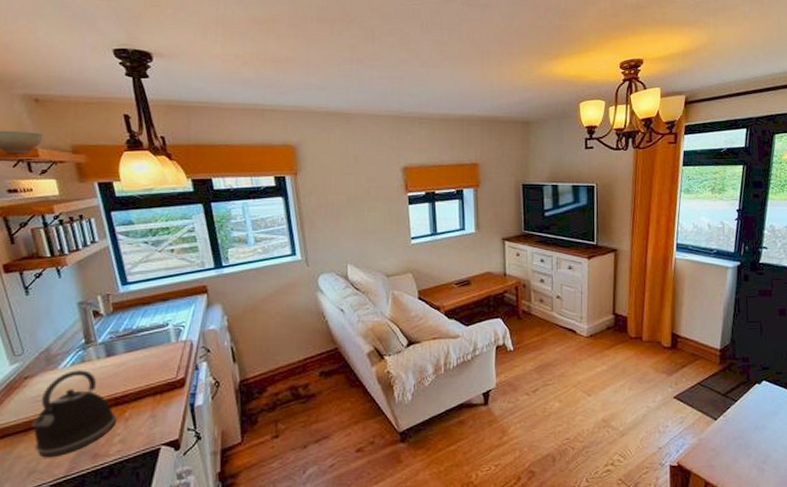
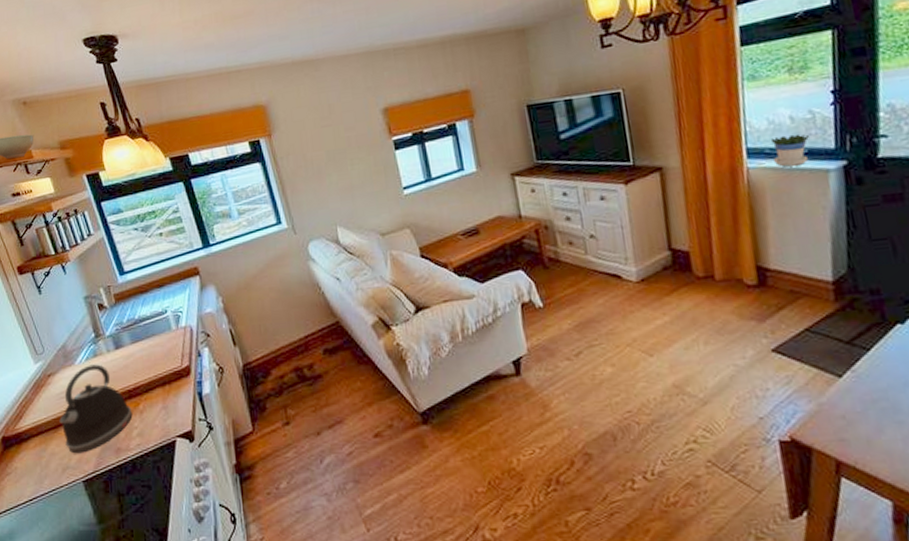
flowerpot: none [693,237,718,261] -> present [770,133,809,167]

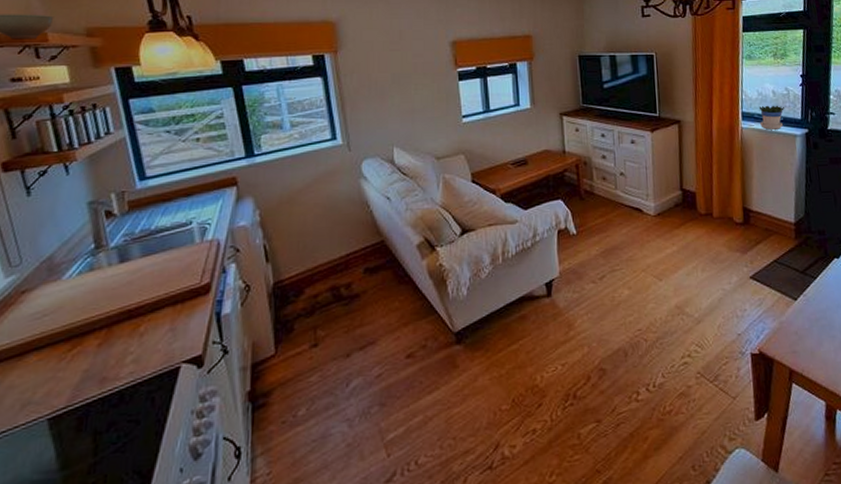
kettle: present [59,364,133,454] -> none [27,279,130,386]

